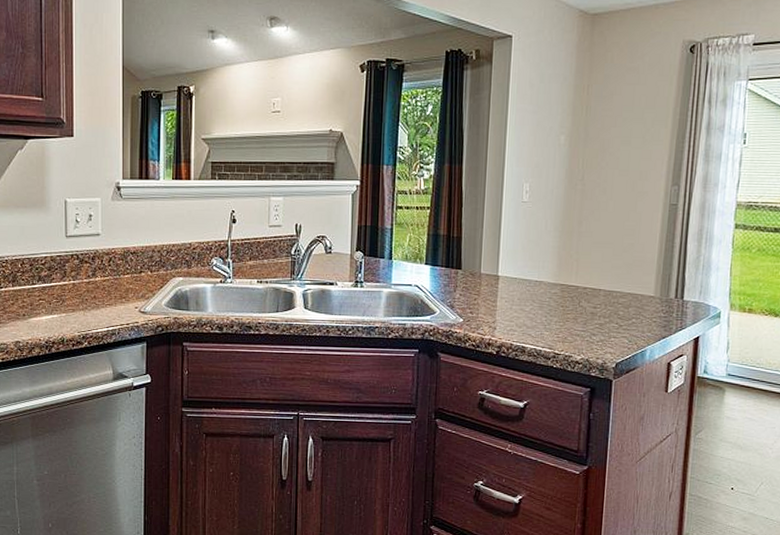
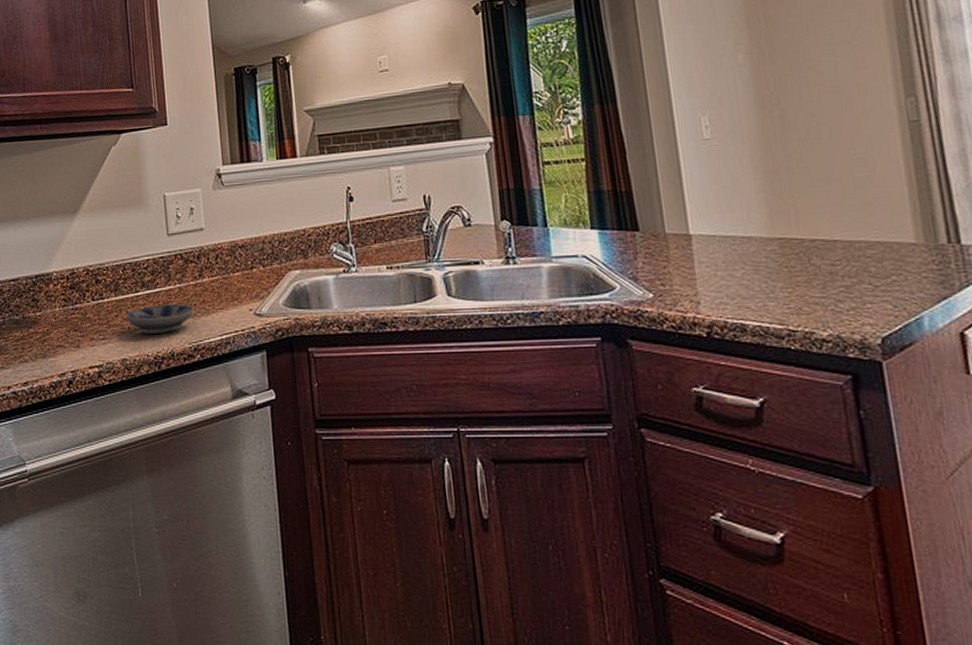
bowl: none [22,297,85,322] -> present [126,304,194,334]

